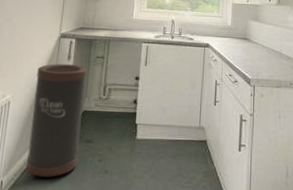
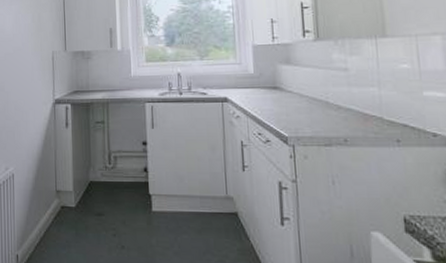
trash can: present [25,64,87,177] -> none [36,132,91,252]

